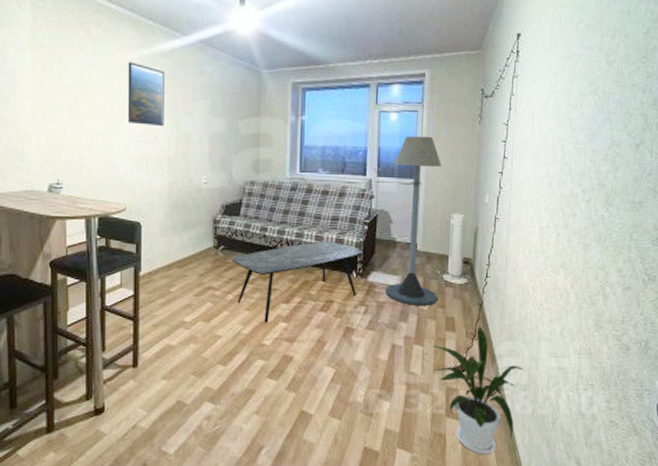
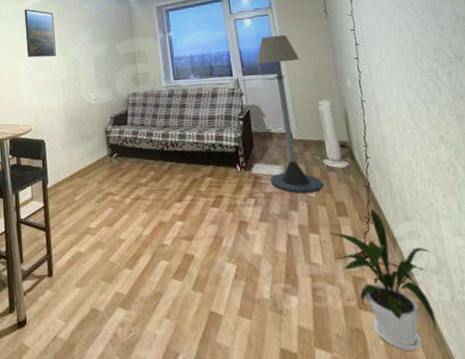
coffee table: present [231,241,363,323] -> none [125,139,244,223]

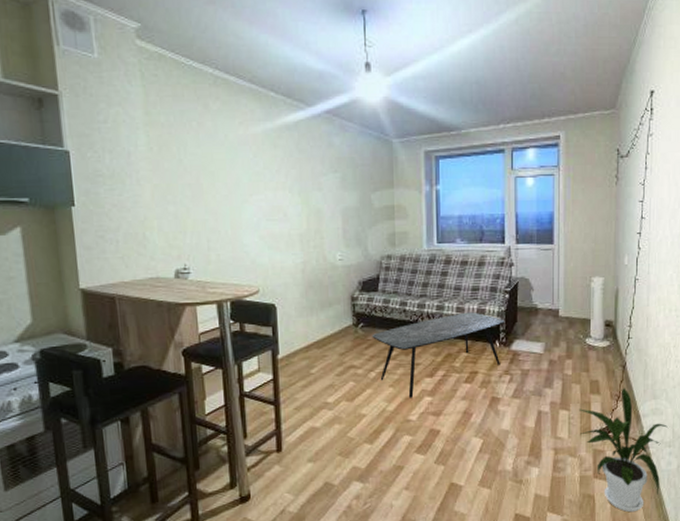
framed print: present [24,9,56,58] -> none [251,137,293,204]
coffee table: none [125,139,244,223] -> present [372,312,505,398]
floor lamp: present [256,34,323,193] -> none [530,200,581,371]

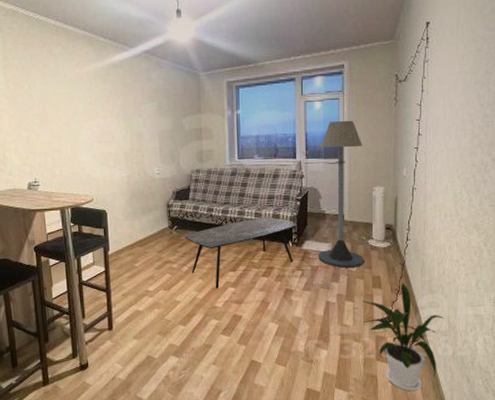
floor lamp: none [530,200,581,371] -> present [318,120,364,268]

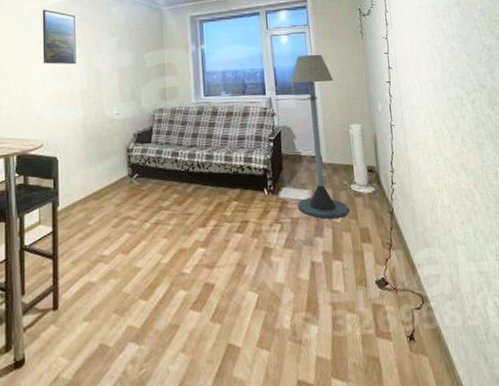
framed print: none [85,74,120,128] -> present [42,9,76,65]
coffee table: present [184,217,297,289] -> none [146,160,272,250]
house plant: present [363,282,445,392] -> none [352,235,448,378]

